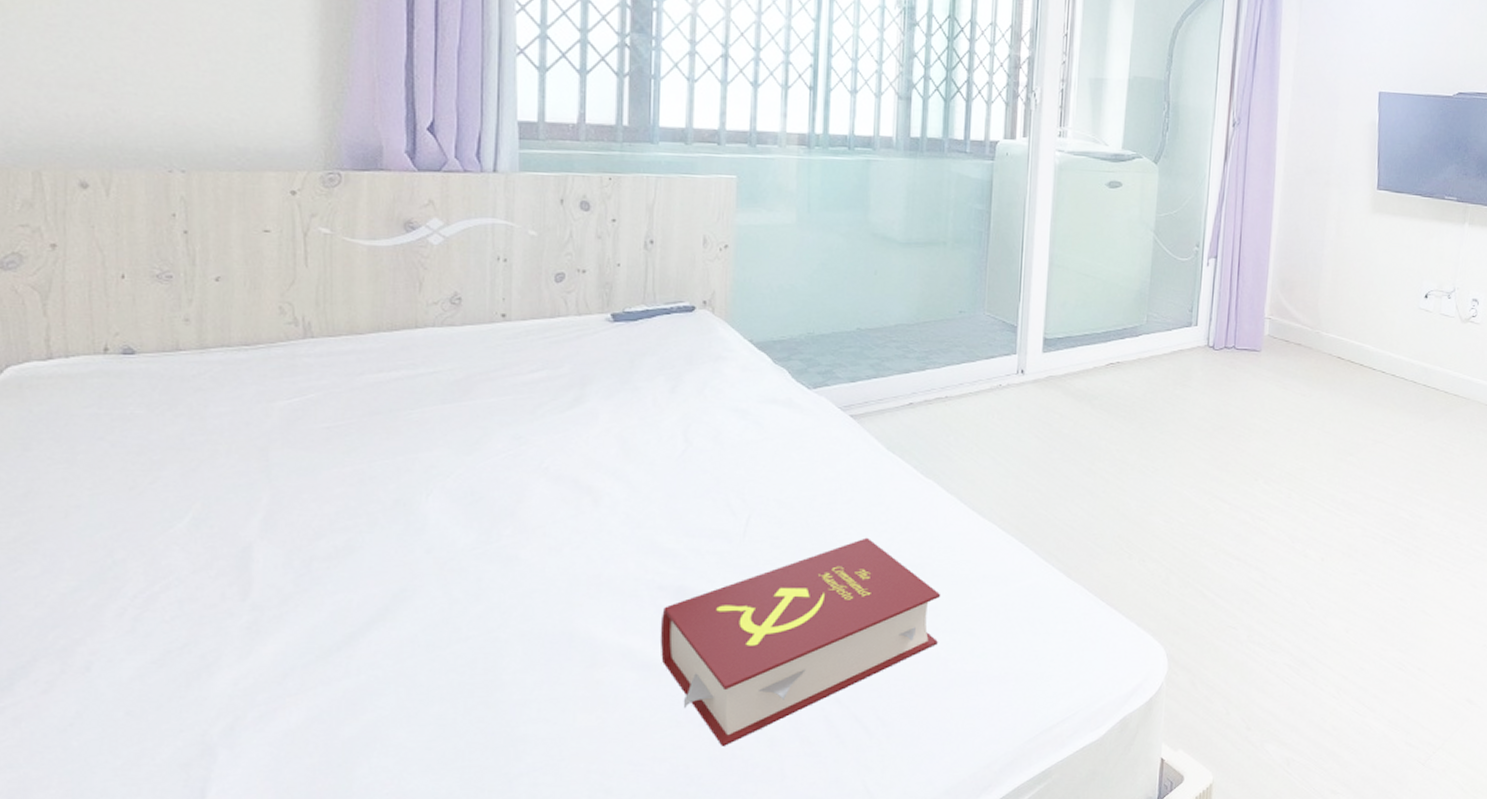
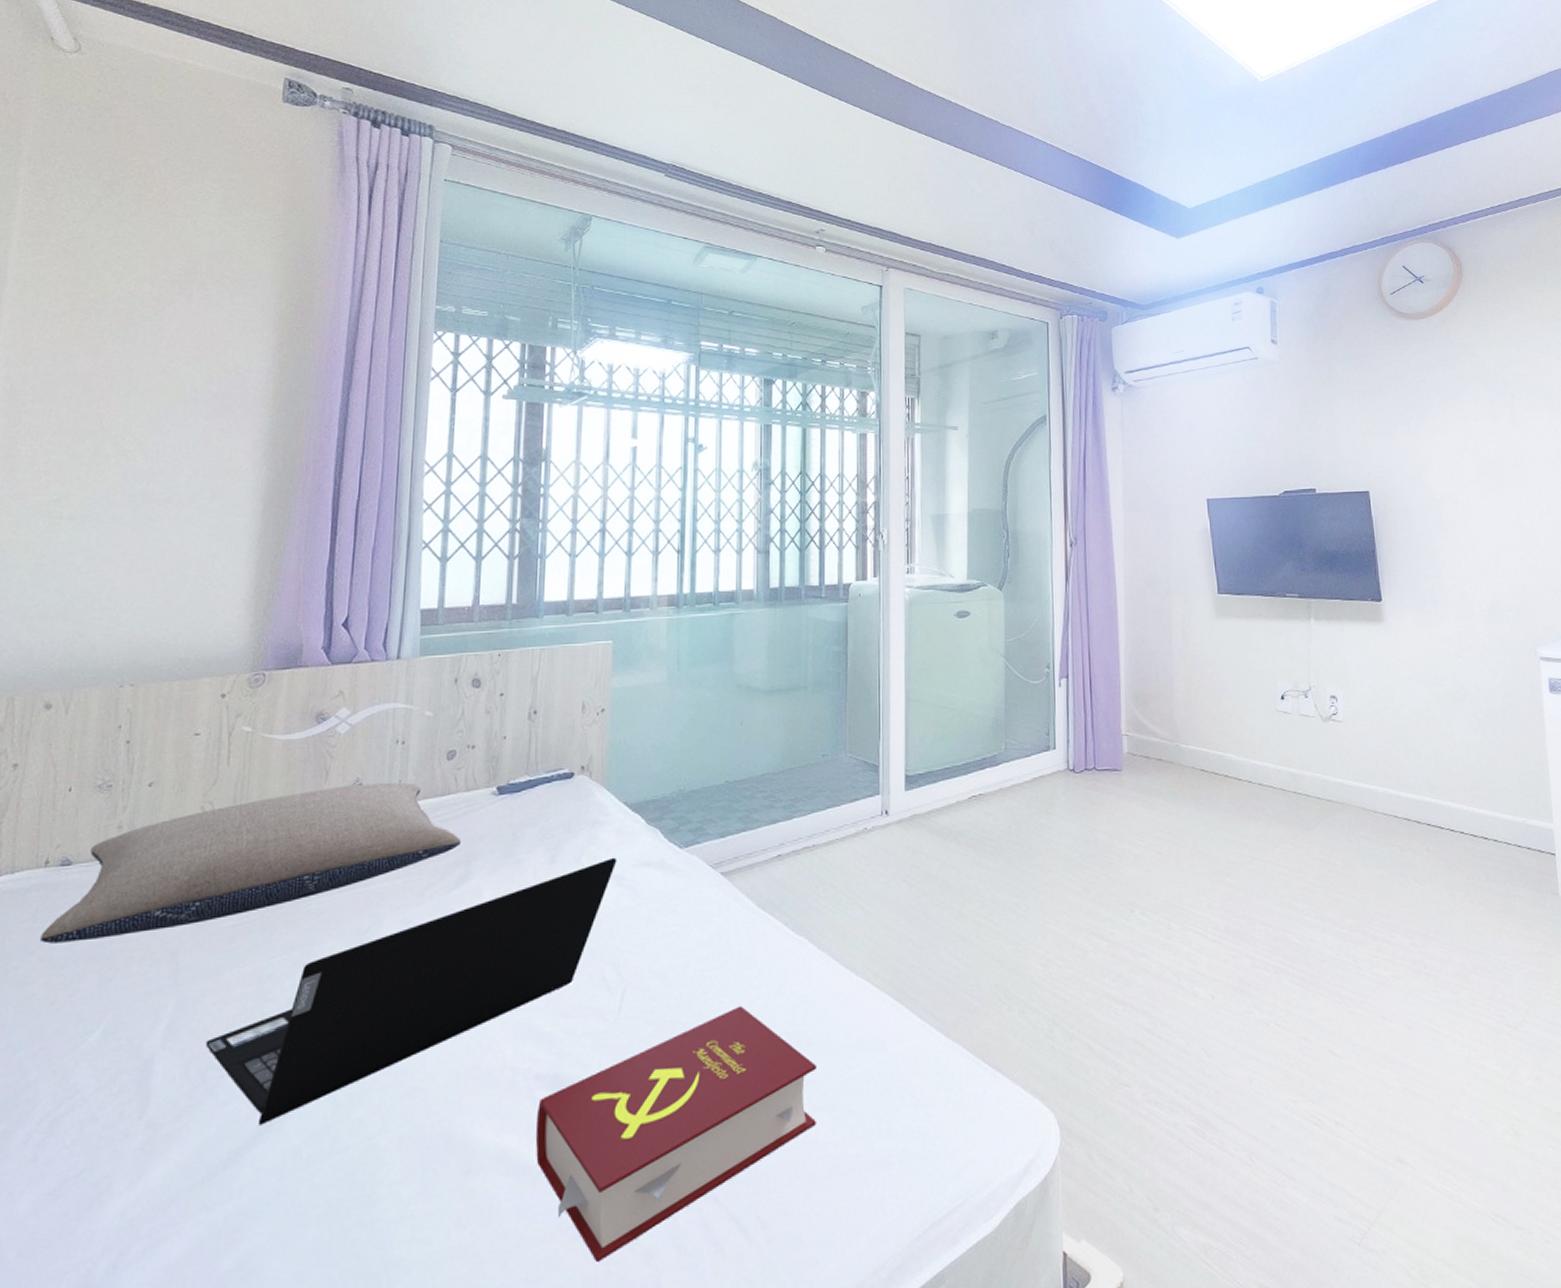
pillow: none [109,298,575,431] -> present [40,782,462,944]
laptop computer: none [307,392,742,614] -> present [205,857,617,1125]

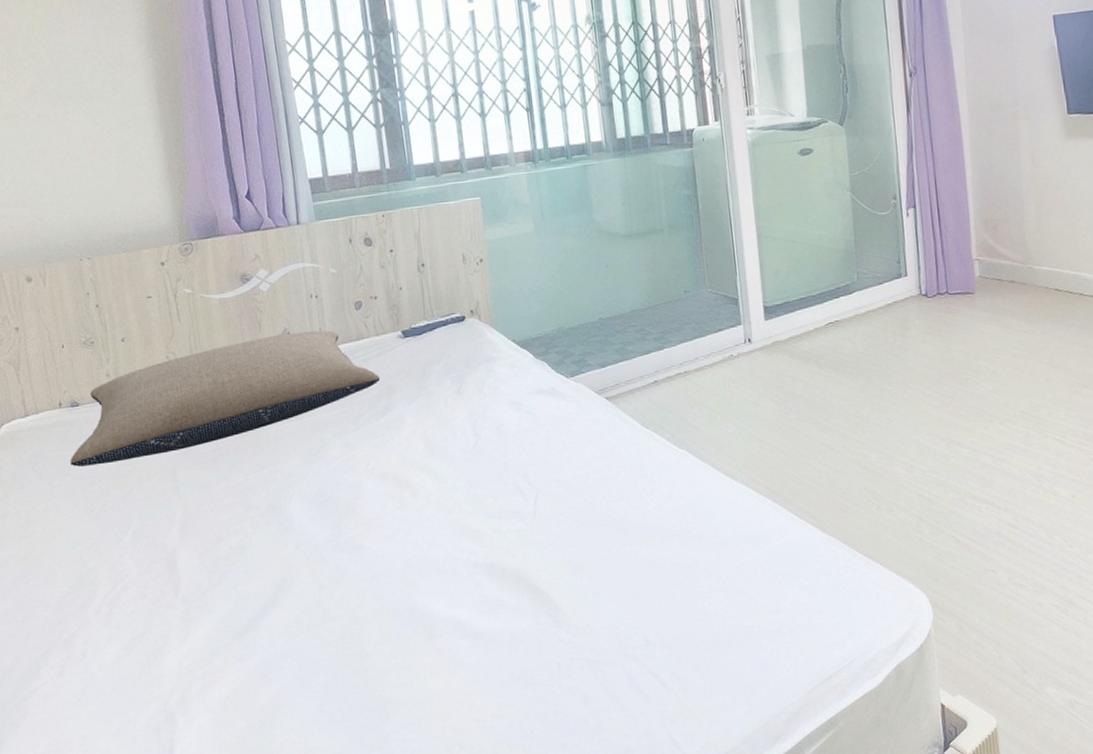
laptop computer: present [205,857,617,1125] -> none [211,387,514,601]
book: present [535,1005,818,1263] -> none [479,508,714,705]

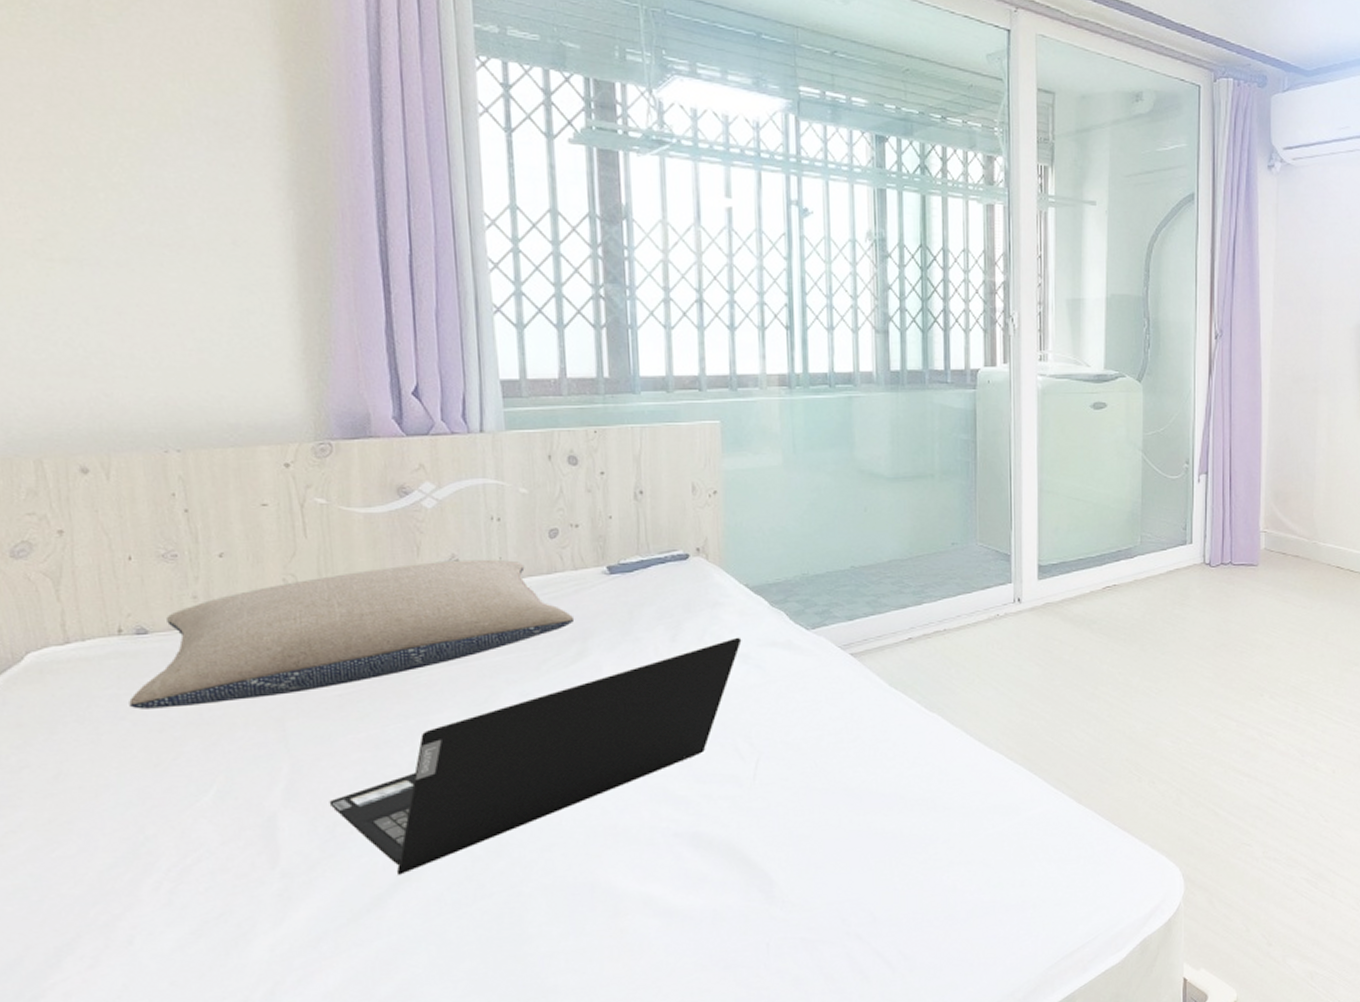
laptop computer: none [211,387,514,601] -> present [329,637,742,875]

